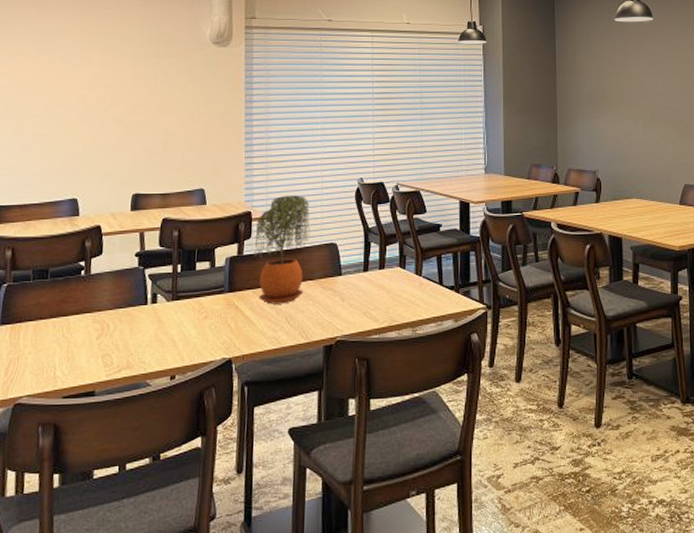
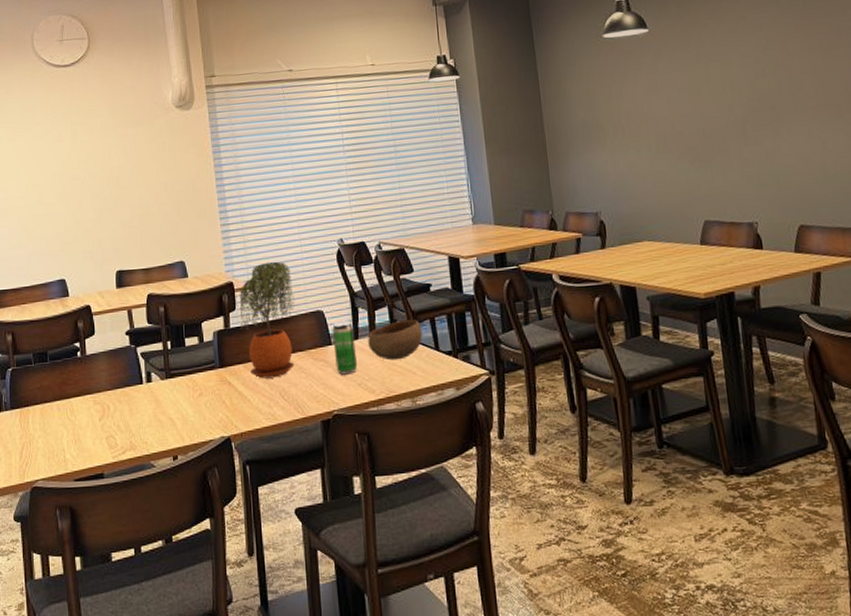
beverage can: none [343,253,365,304] -> present [332,320,358,375]
bowl: none [377,255,429,292] -> present [368,319,423,361]

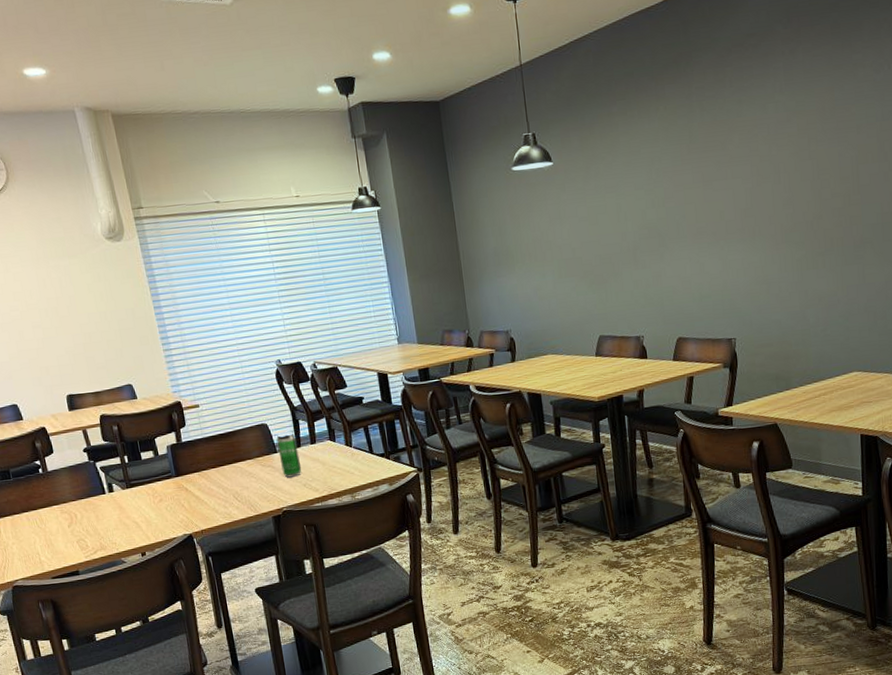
potted plant: present [239,261,295,379] -> none [188,381,245,485]
bowl: present [368,319,423,361] -> none [309,428,358,464]

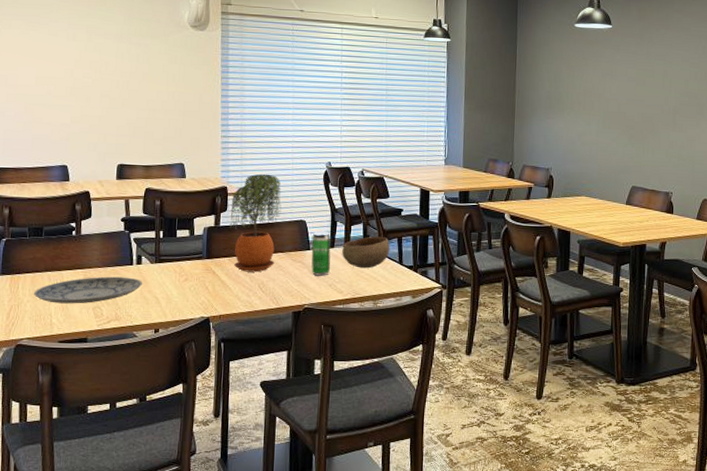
plate: none [17,506,120,542] -> present [34,276,143,304]
potted plant: none [188,381,245,485] -> present [229,173,282,272]
bowl: none [309,428,358,464] -> present [342,236,390,269]

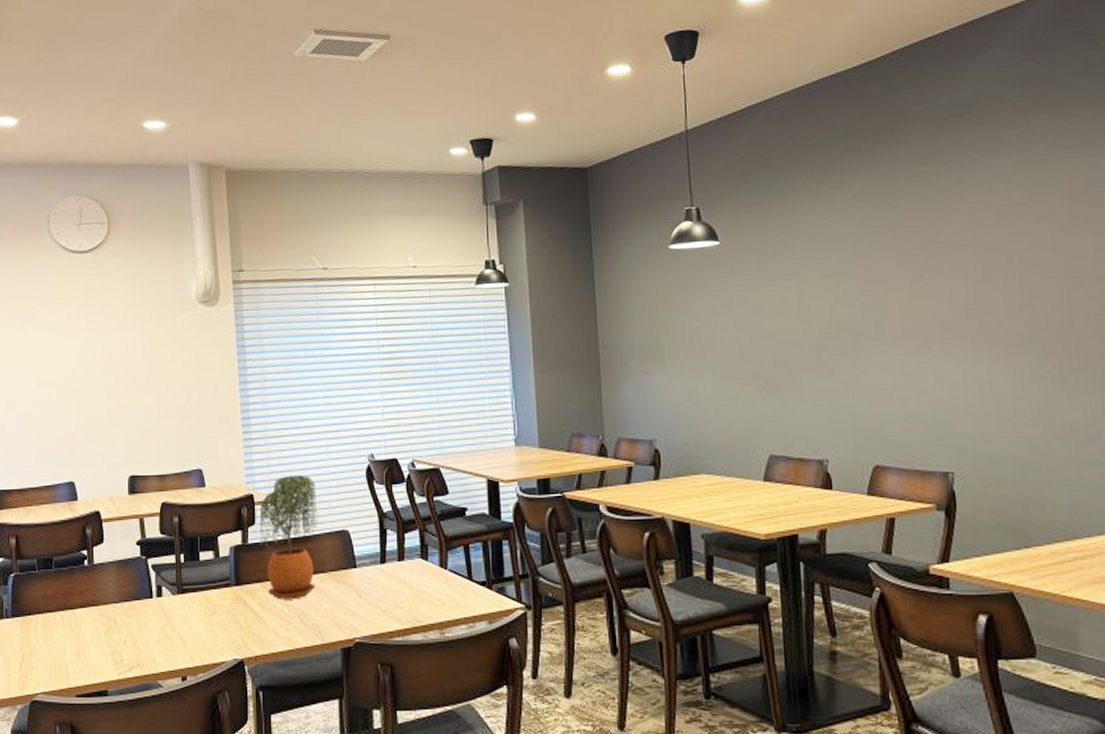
plate: present [34,276,143,304] -> none [47,613,166,649]
beverage can: present [311,230,331,276] -> none [358,542,384,600]
bowl: present [342,236,390,269] -> none [396,544,455,588]

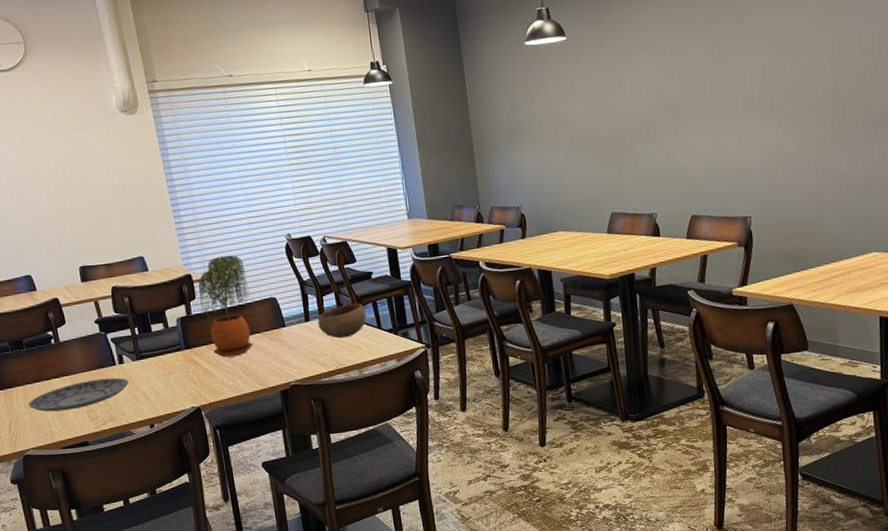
plate: none [47,613,166,649] -> present [28,377,130,412]
bowl: none [396,544,455,588] -> present [317,303,367,339]

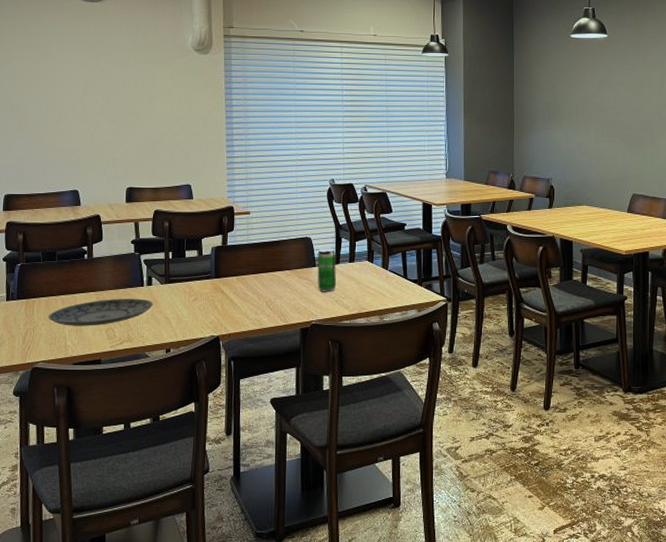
potted plant: present [198,255,253,358] -> none [236,192,287,290]
beverage can: none [285,305,310,352] -> present [317,247,337,292]
bowl: present [317,303,367,339] -> none [347,251,395,283]

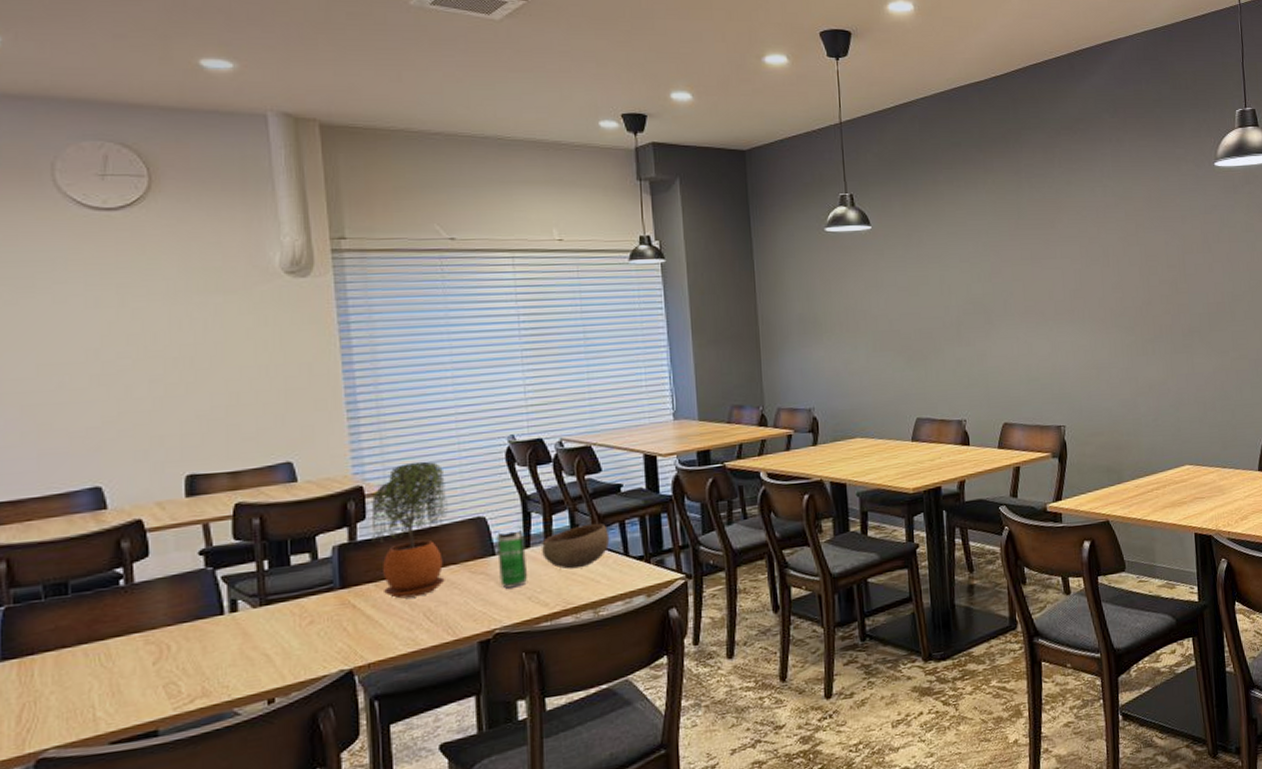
plate: present [49,298,154,326] -> none [61,632,243,689]
potted plant: none [236,192,287,290] -> present [371,461,448,599]
bowl: none [347,251,395,283] -> present [542,523,610,569]

